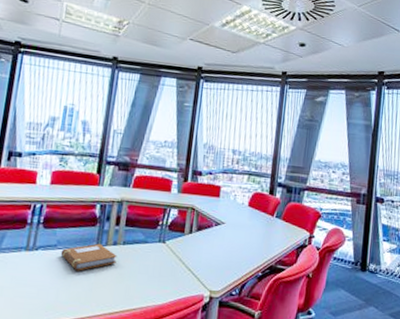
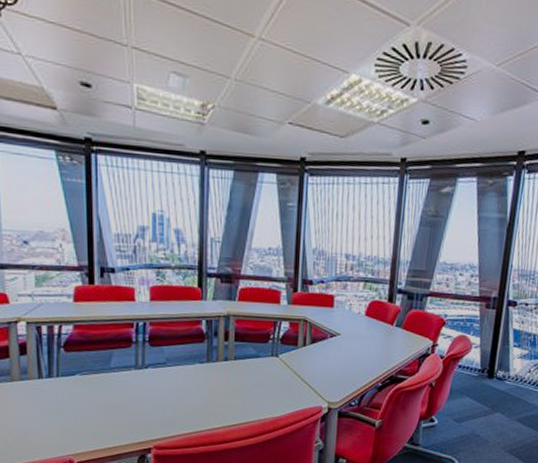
notebook: present [60,243,117,271] -> none [171,359,230,387]

